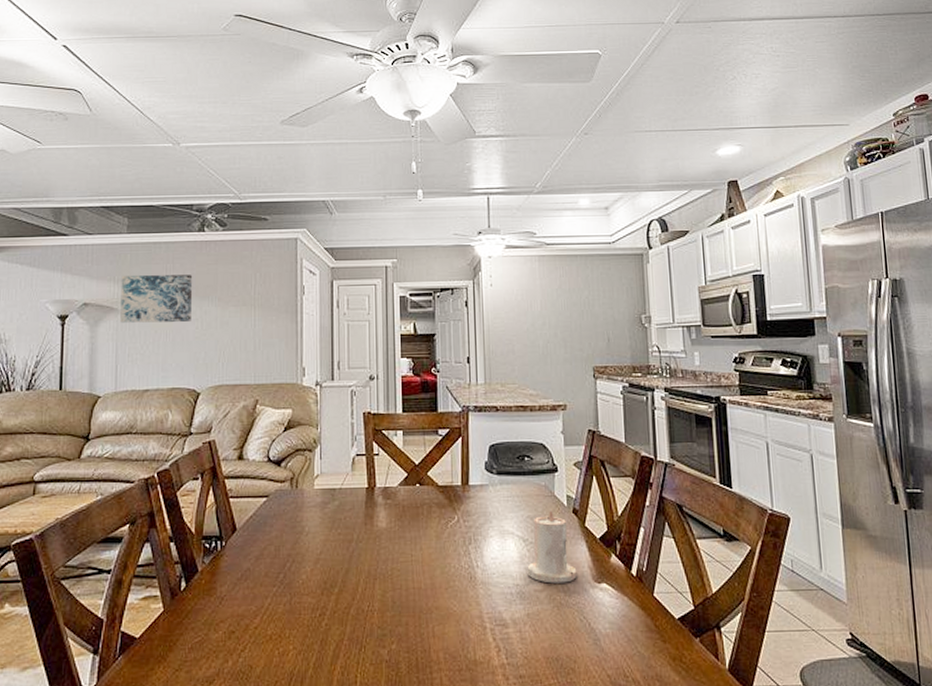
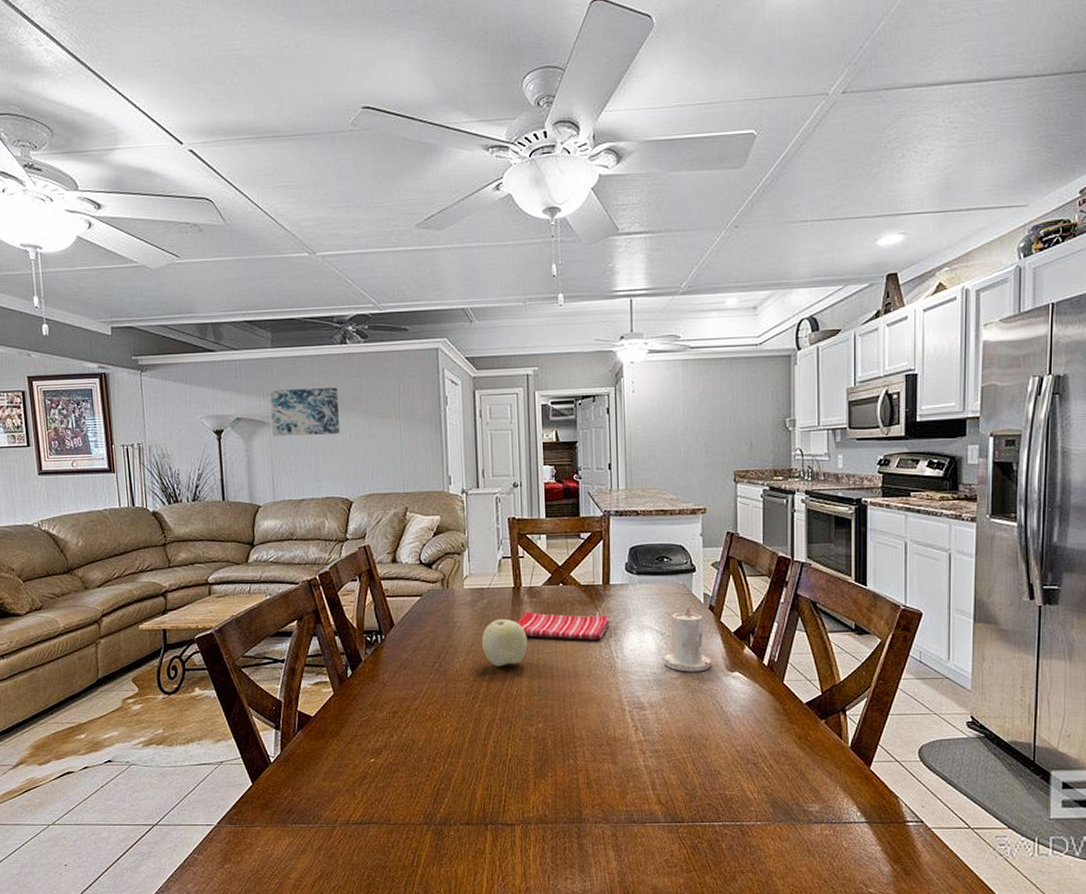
fruit: none [331,523,381,578] -> present [481,618,528,667]
dish towel: none [369,514,469,547] -> present [516,611,609,640]

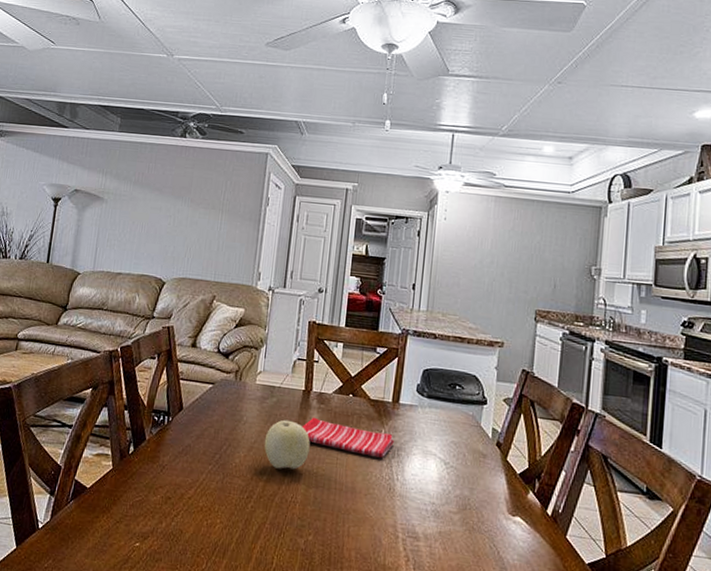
wall art: present [270,388,340,436] -> none [104,168,171,218]
candle: present [664,606,711,672] -> none [444,439,493,510]

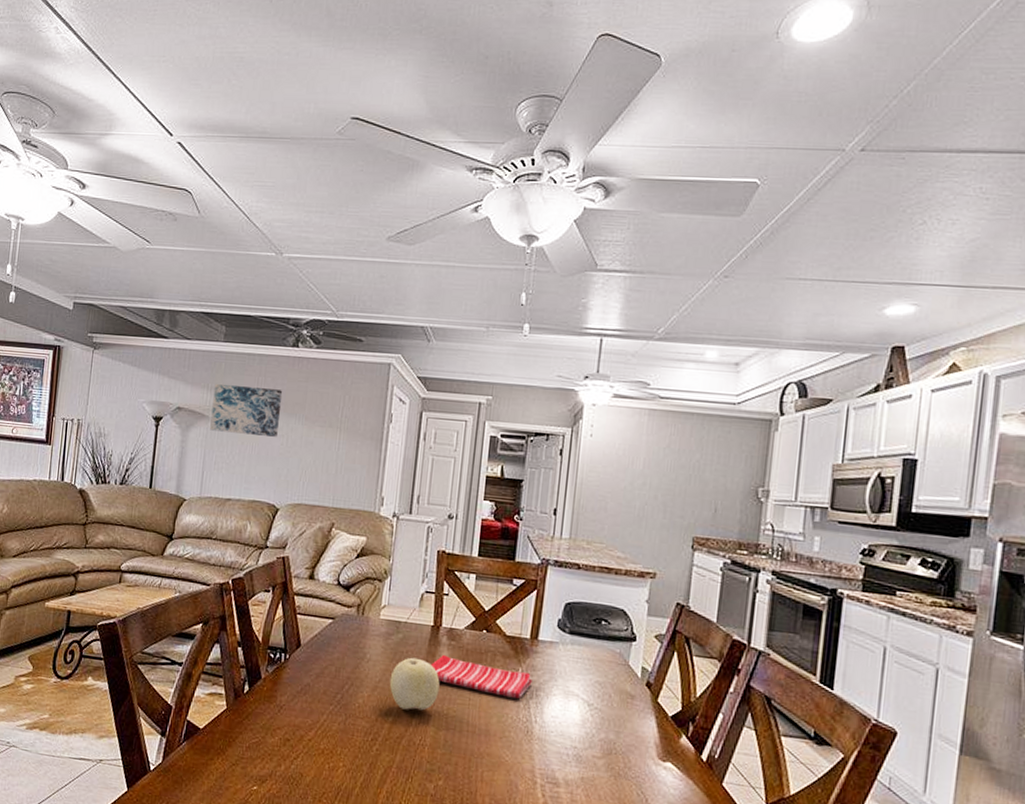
wall art: none [104,168,171,218] -> present [210,383,283,438]

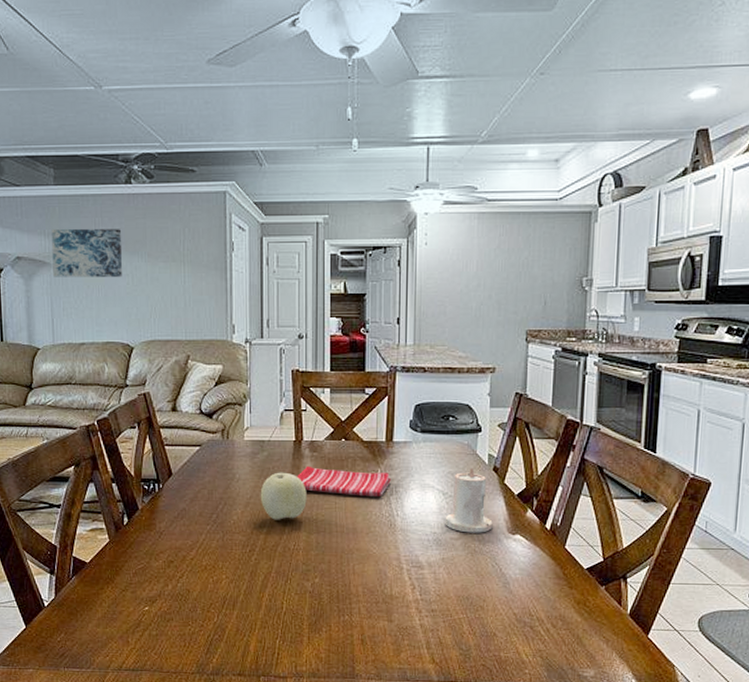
candle: none [587,679,641,755] -> present [445,467,493,533]

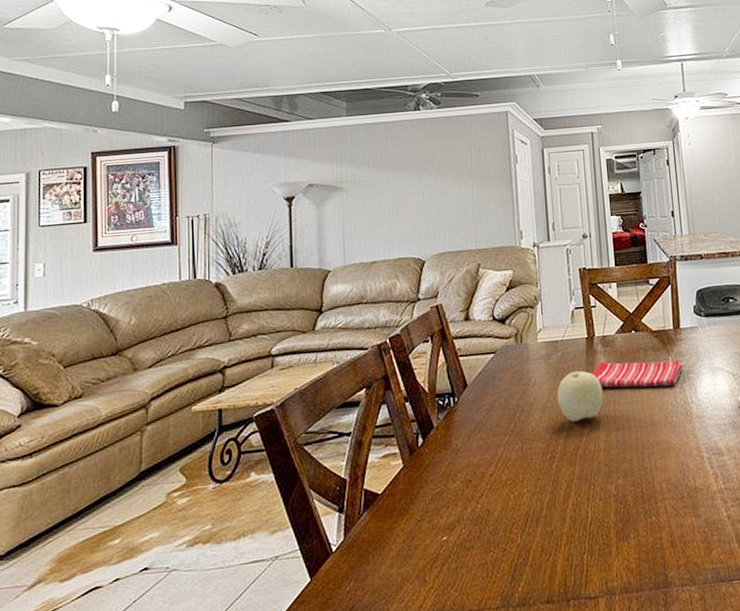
wall art: present [51,228,123,278] -> none [343,151,413,201]

